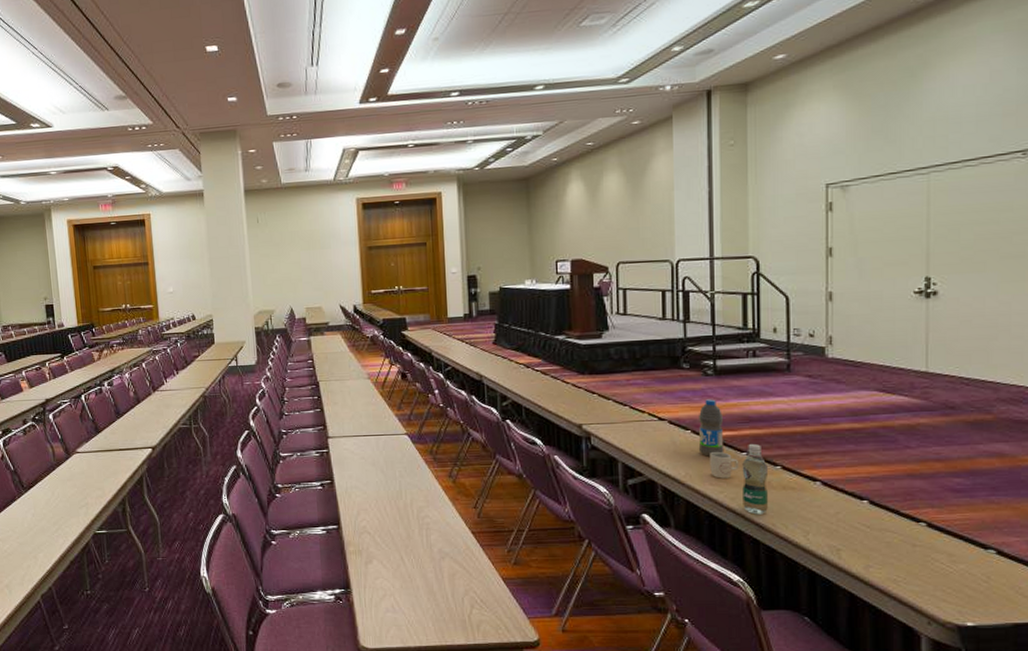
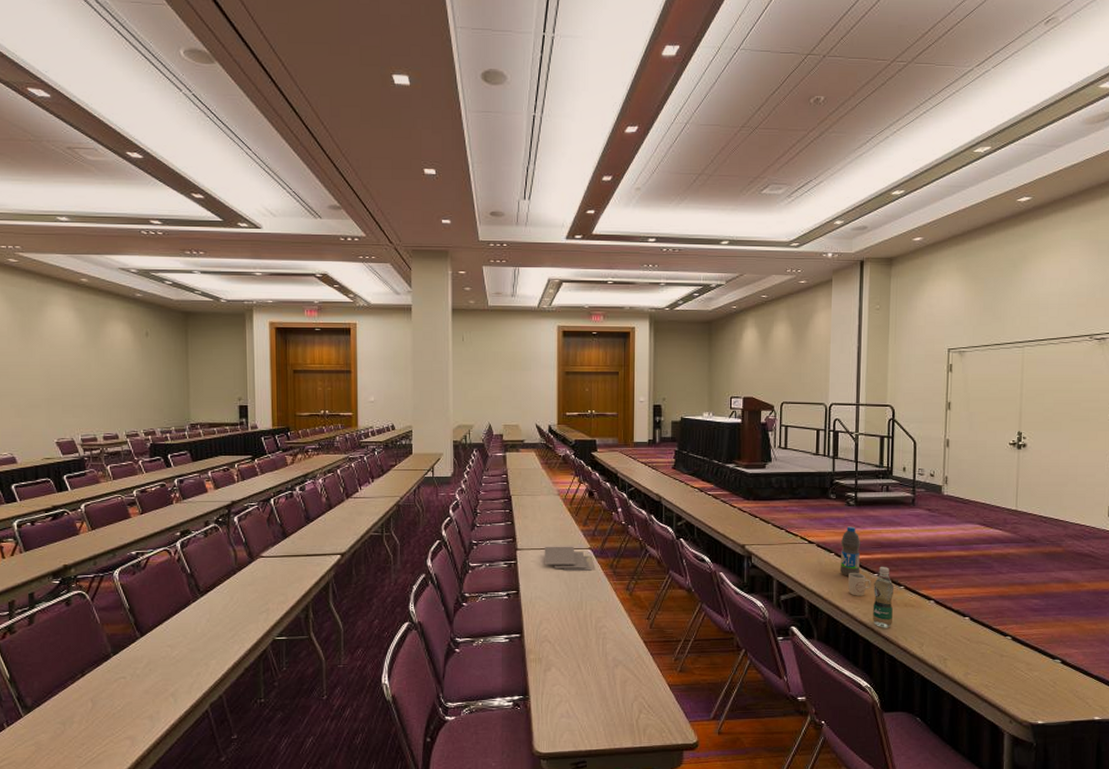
papers: none [357,432,414,458] -> present [544,546,595,571]

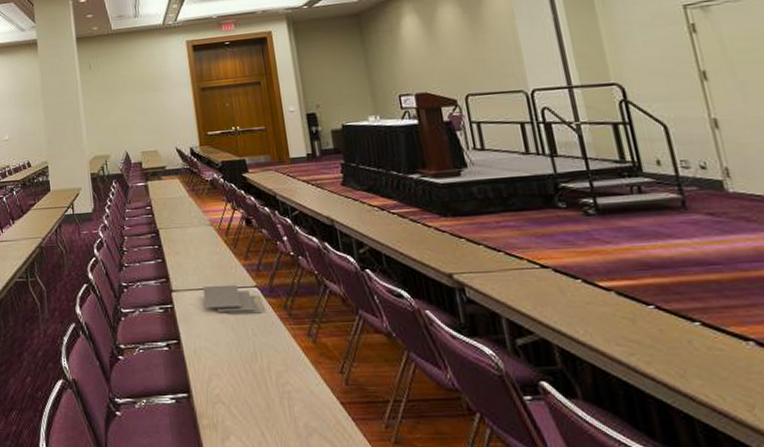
water bottle: present [839,526,861,576] -> none [586,242,627,311]
mug: present [847,572,872,596] -> none [609,304,649,338]
bottle: present [873,566,894,628] -> none [651,294,695,383]

